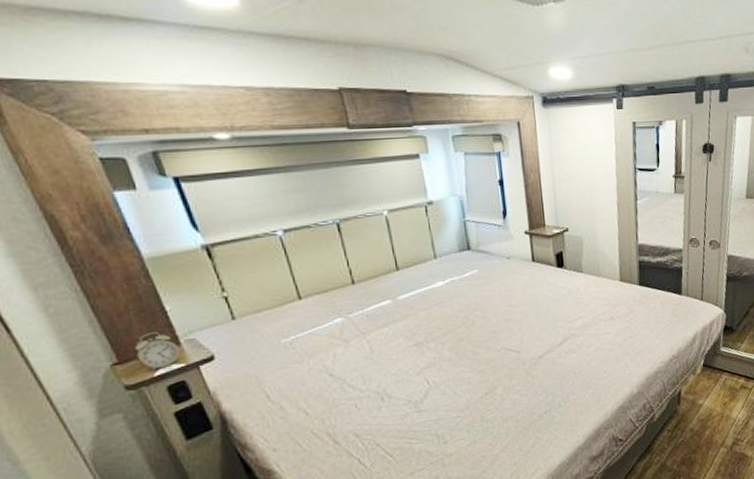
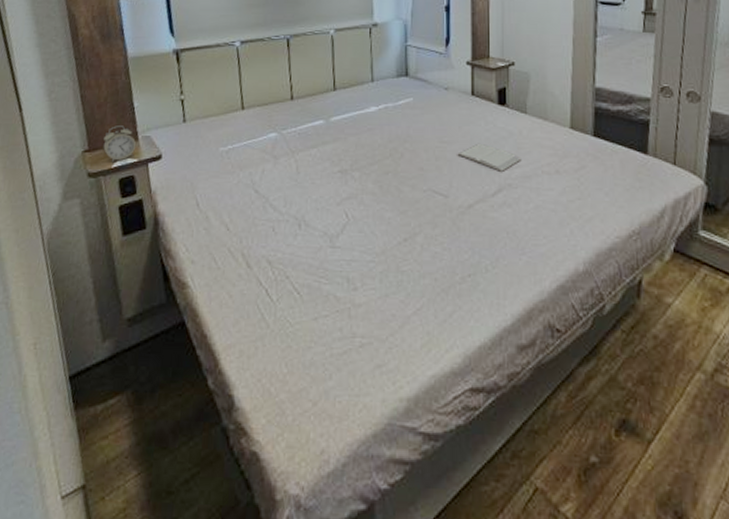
book: none [524,302,582,325] -> present [457,143,522,172]

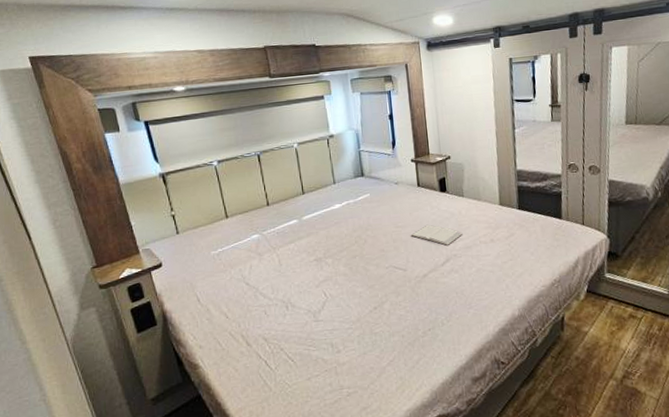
alarm clock: present [103,126,137,163] -> none [109,242,139,274]

